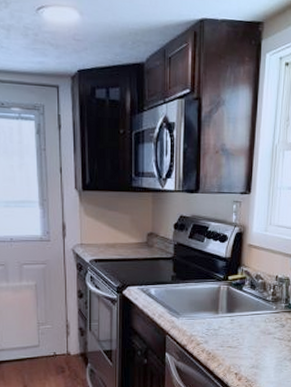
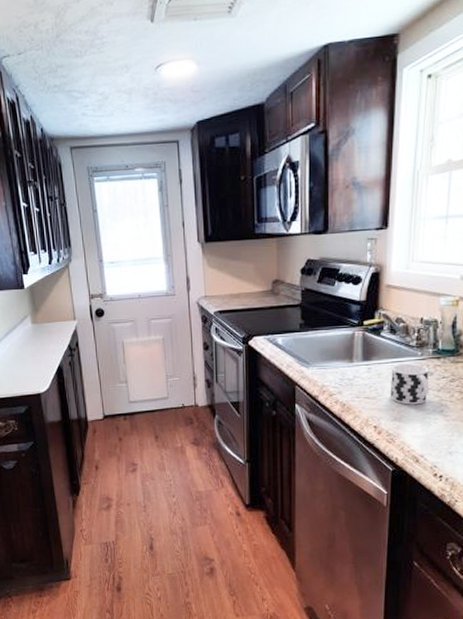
cup: none [249,316,282,353] -> present [390,363,430,405]

